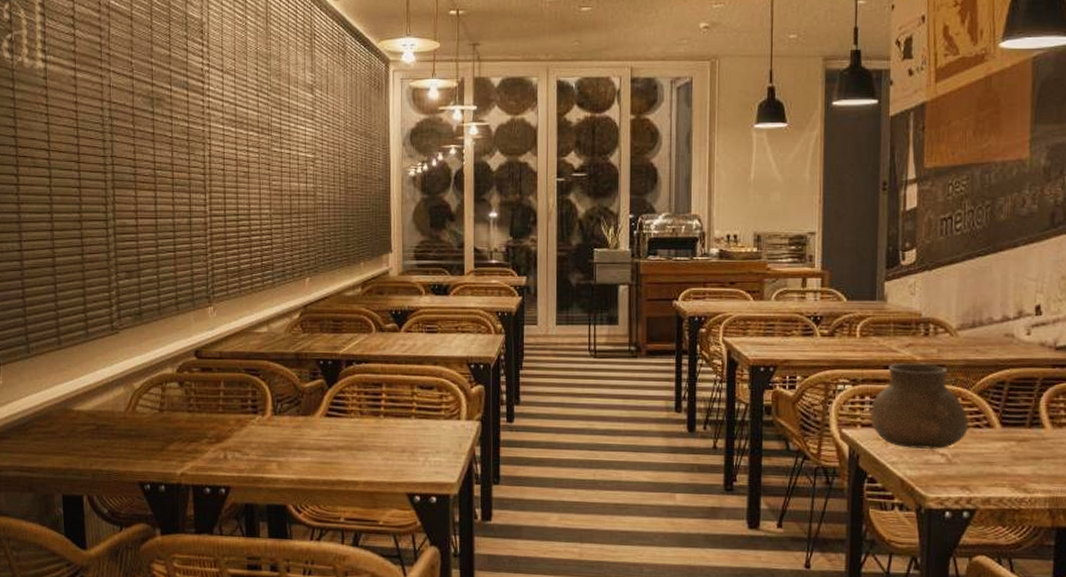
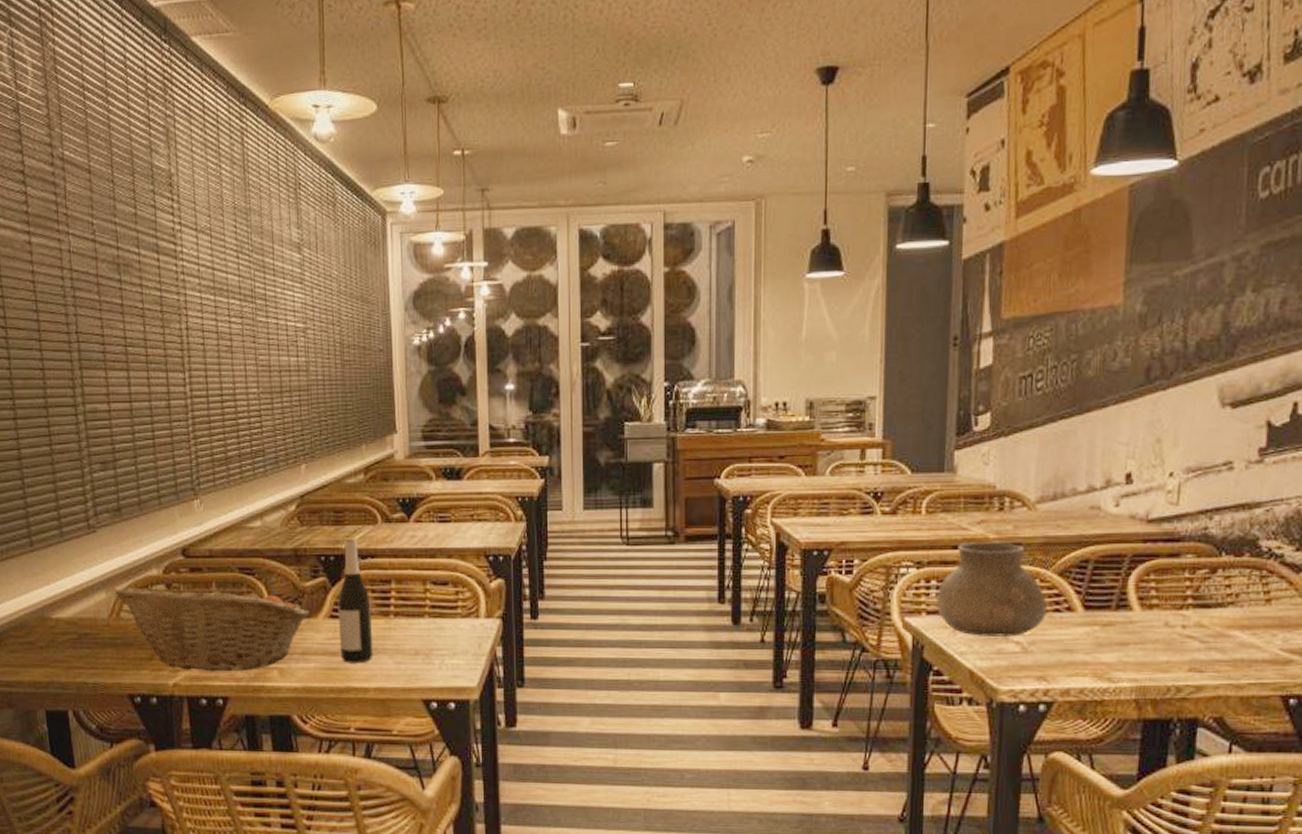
fruit basket: none [133,382,308,463] -> present [115,582,310,672]
wine bottle: none [333,344,364,459] -> present [337,538,374,663]

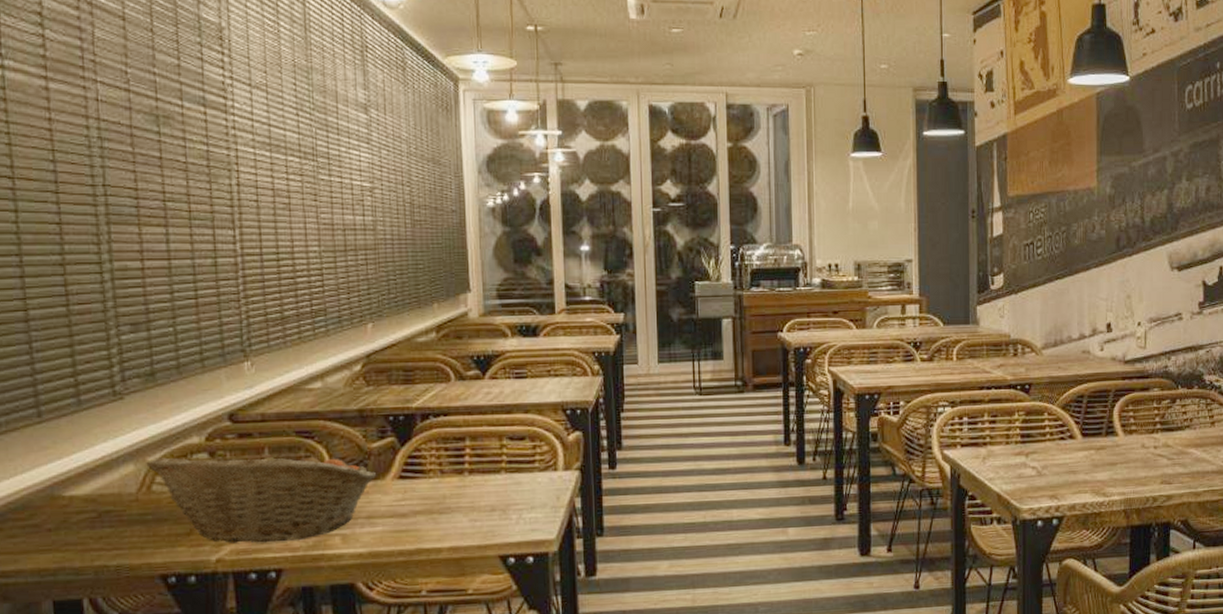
wine bottle: present [337,538,374,663] -> none [407,396,447,524]
vase: present [937,542,1047,637] -> none [969,383,1054,464]

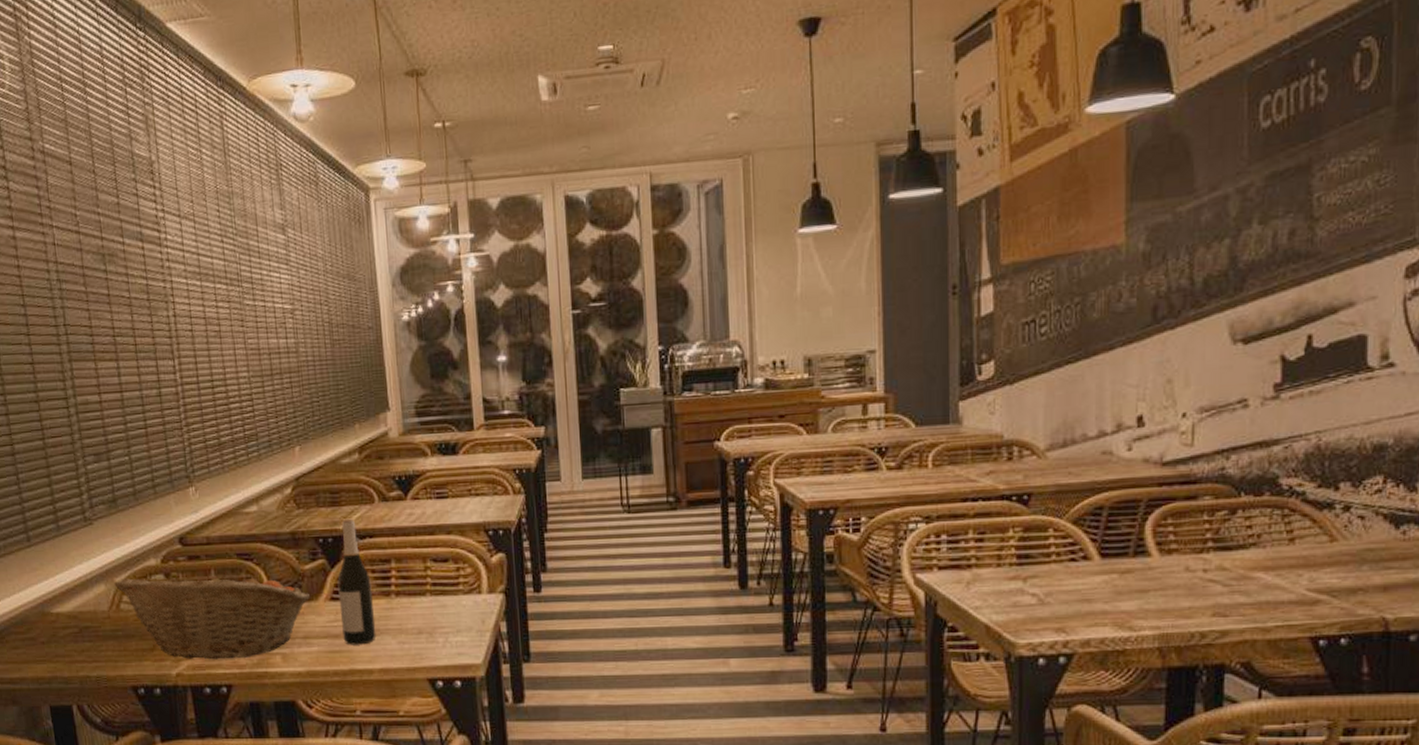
wine bottle: none [407,396,447,524] -> present [337,518,377,645]

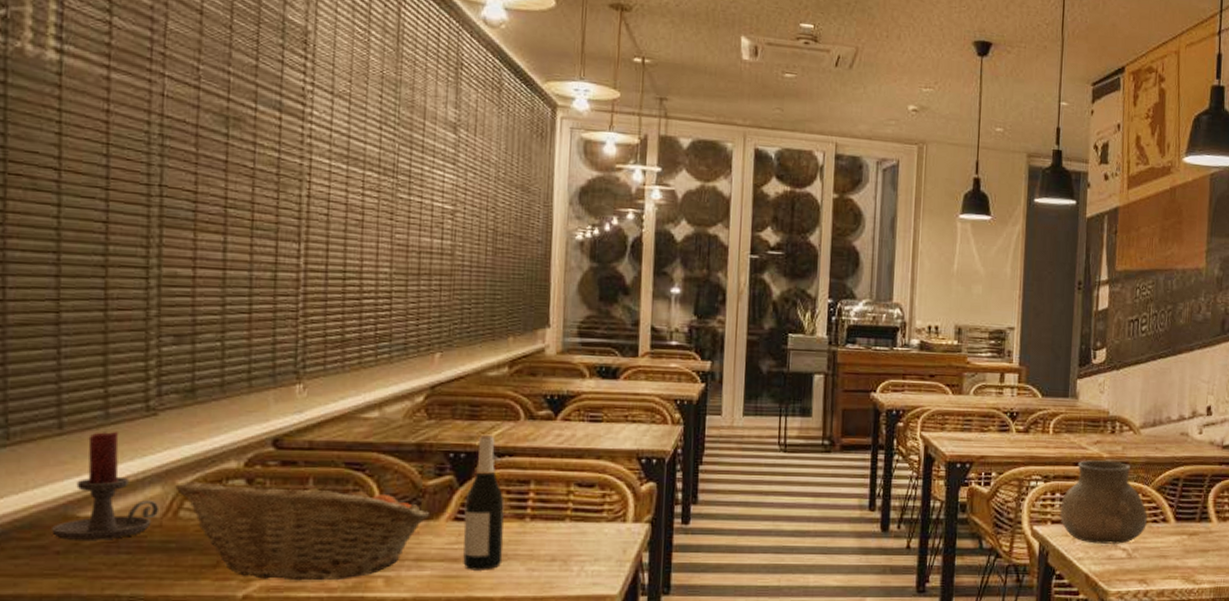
candle holder: none [36,540,106,632] -> present [52,431,160,540]
vase: none [948,493,1062,590] -> present [1060,460,1147,544]

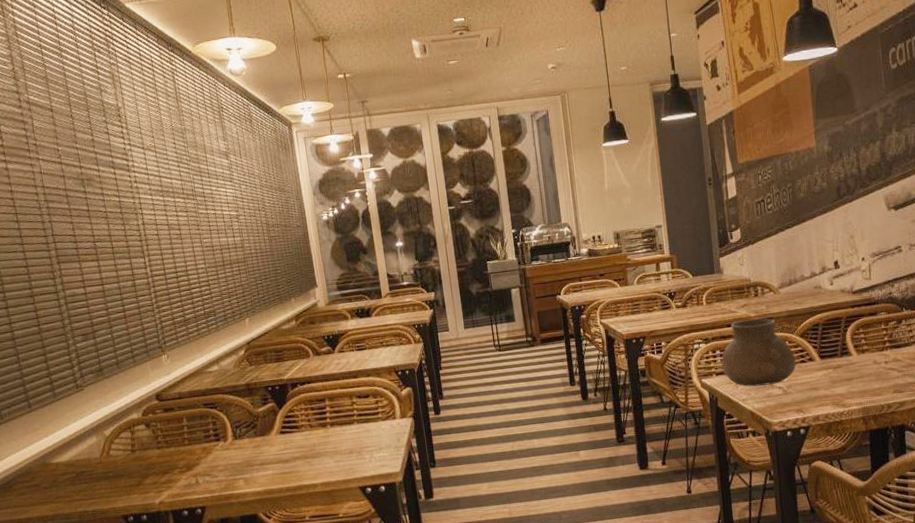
candle holder: present [52,431,160,540] -> none [39,404,98,479]
fruit basket: present [175,478,430,581] -> none [104,416,265,490]
wine bottle: present [463,434,505,570] -> none [285,370,318,467]

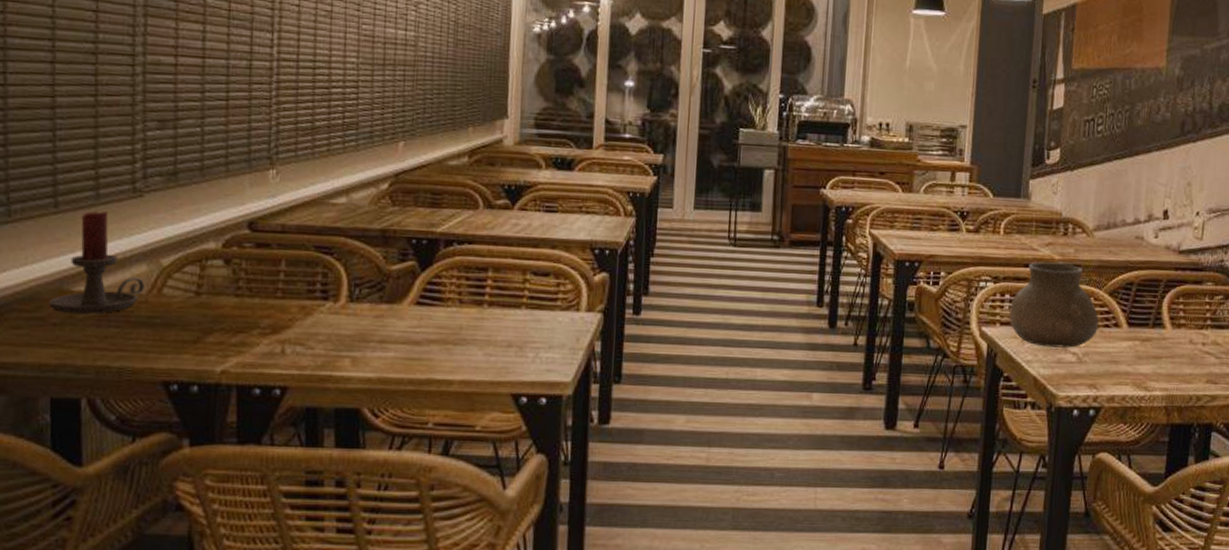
candle holder: none [39,404,98,479] -> present [49,211,146,314]

